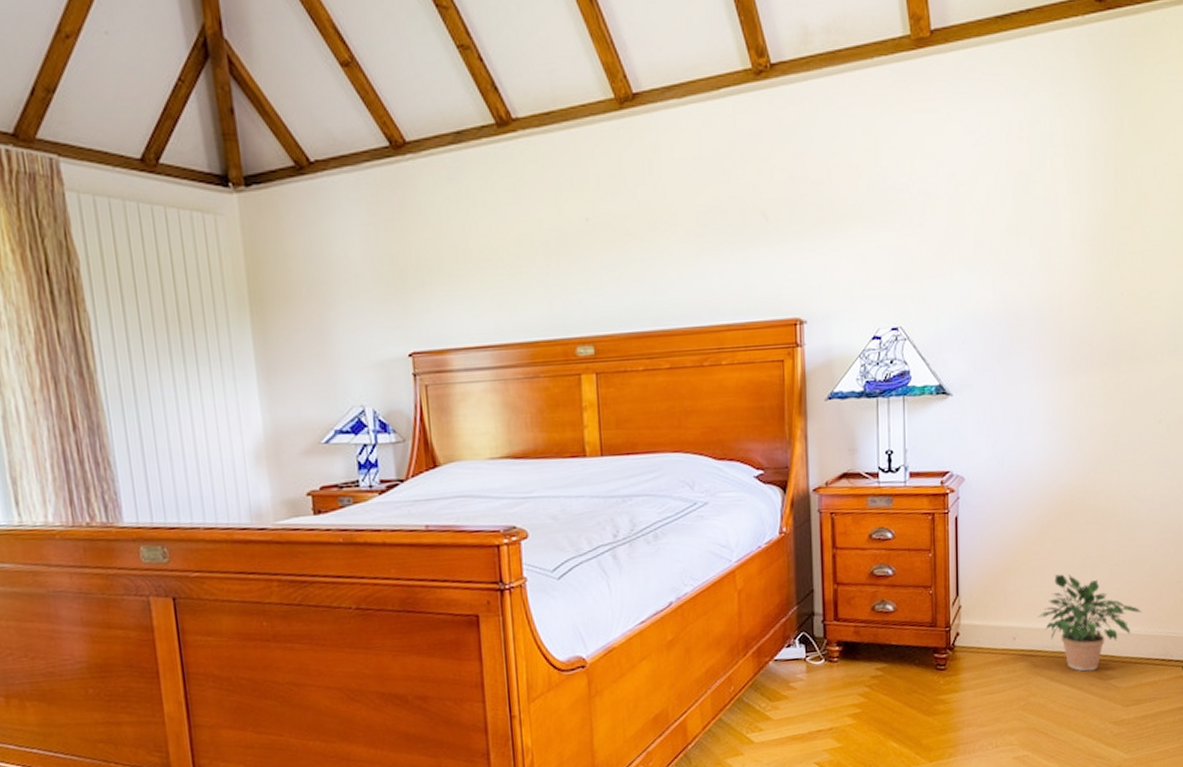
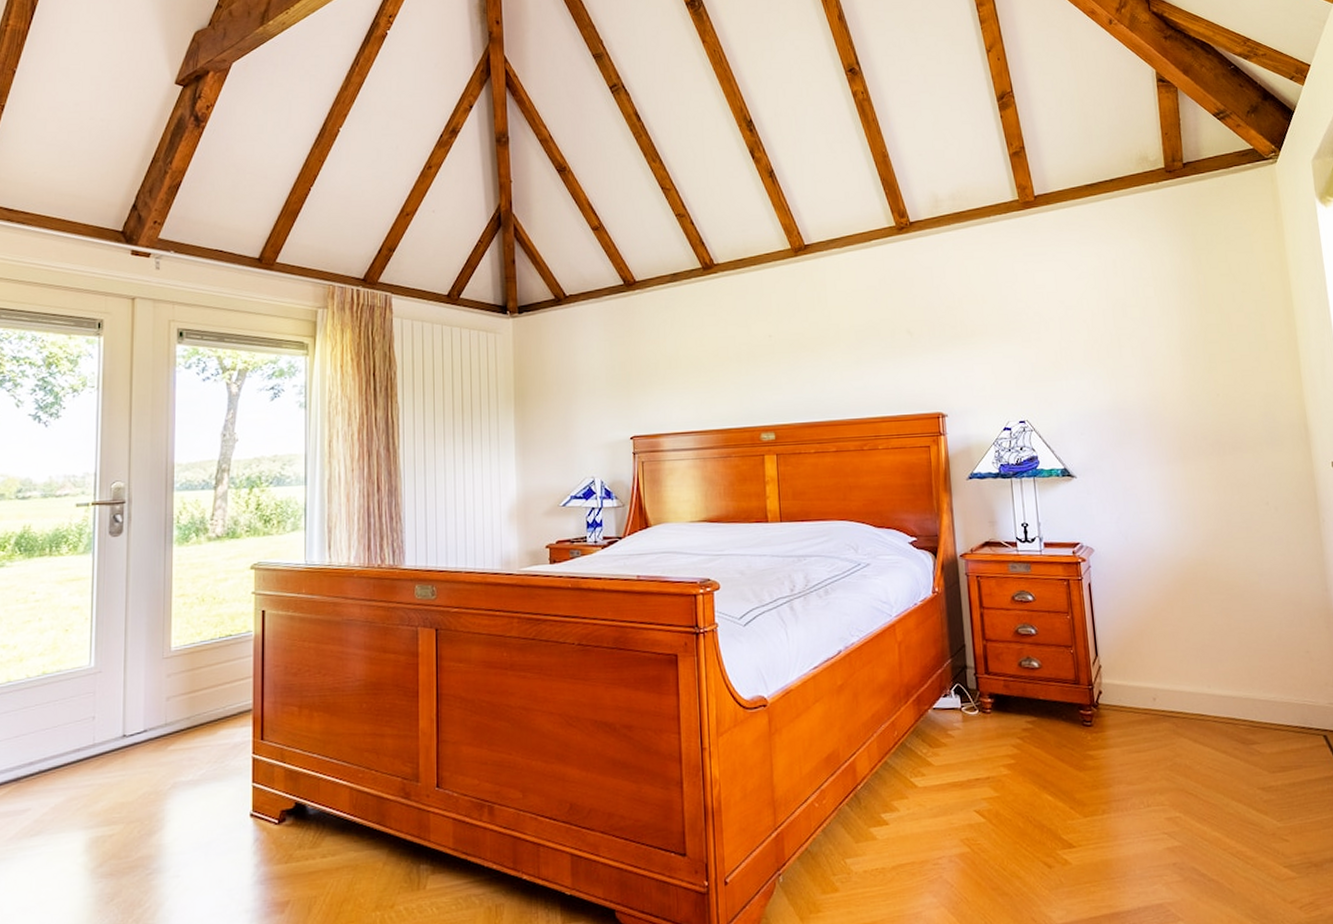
potted plant: present [1037,574,1142,672] -> none [1174,639,1275,735]

